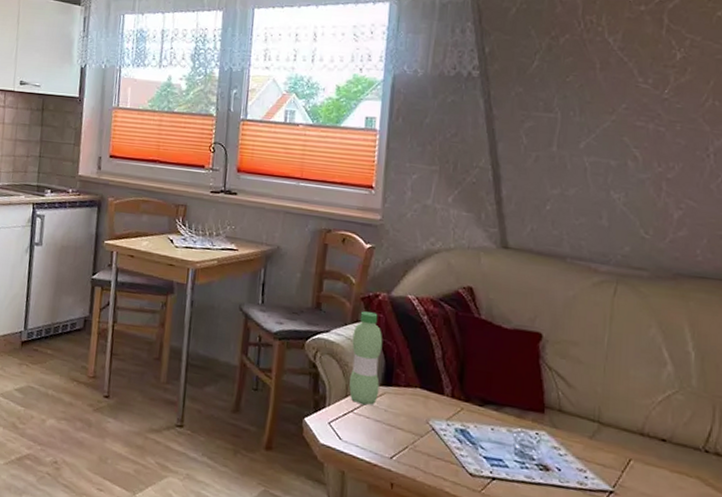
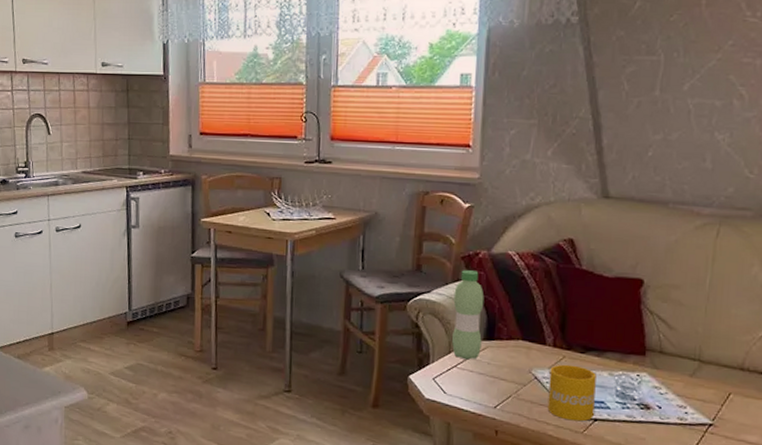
mug: none [444,416,495,480] -> present [547,364,596,422]

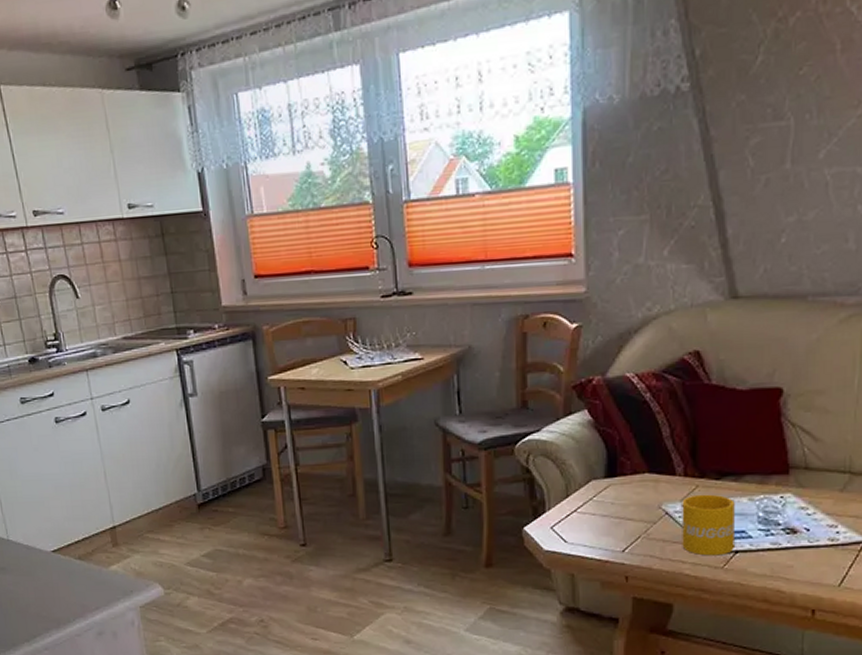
water bottle: present [452,270,485,360] -> none [567,400,603,502]

